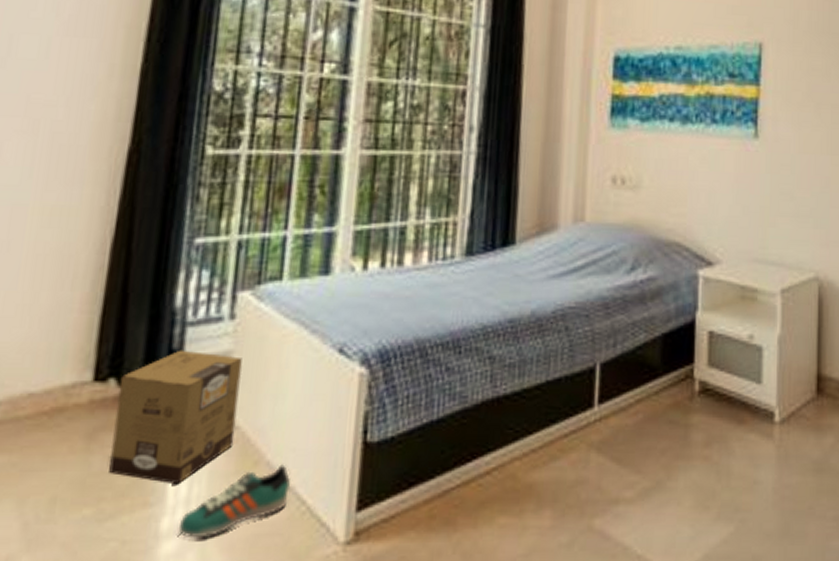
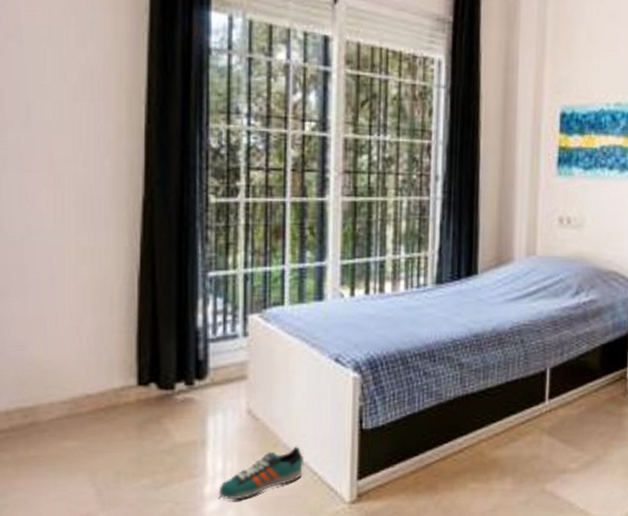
cardboard box: present [109,350,242,485] -> none [159,360,257,462]

